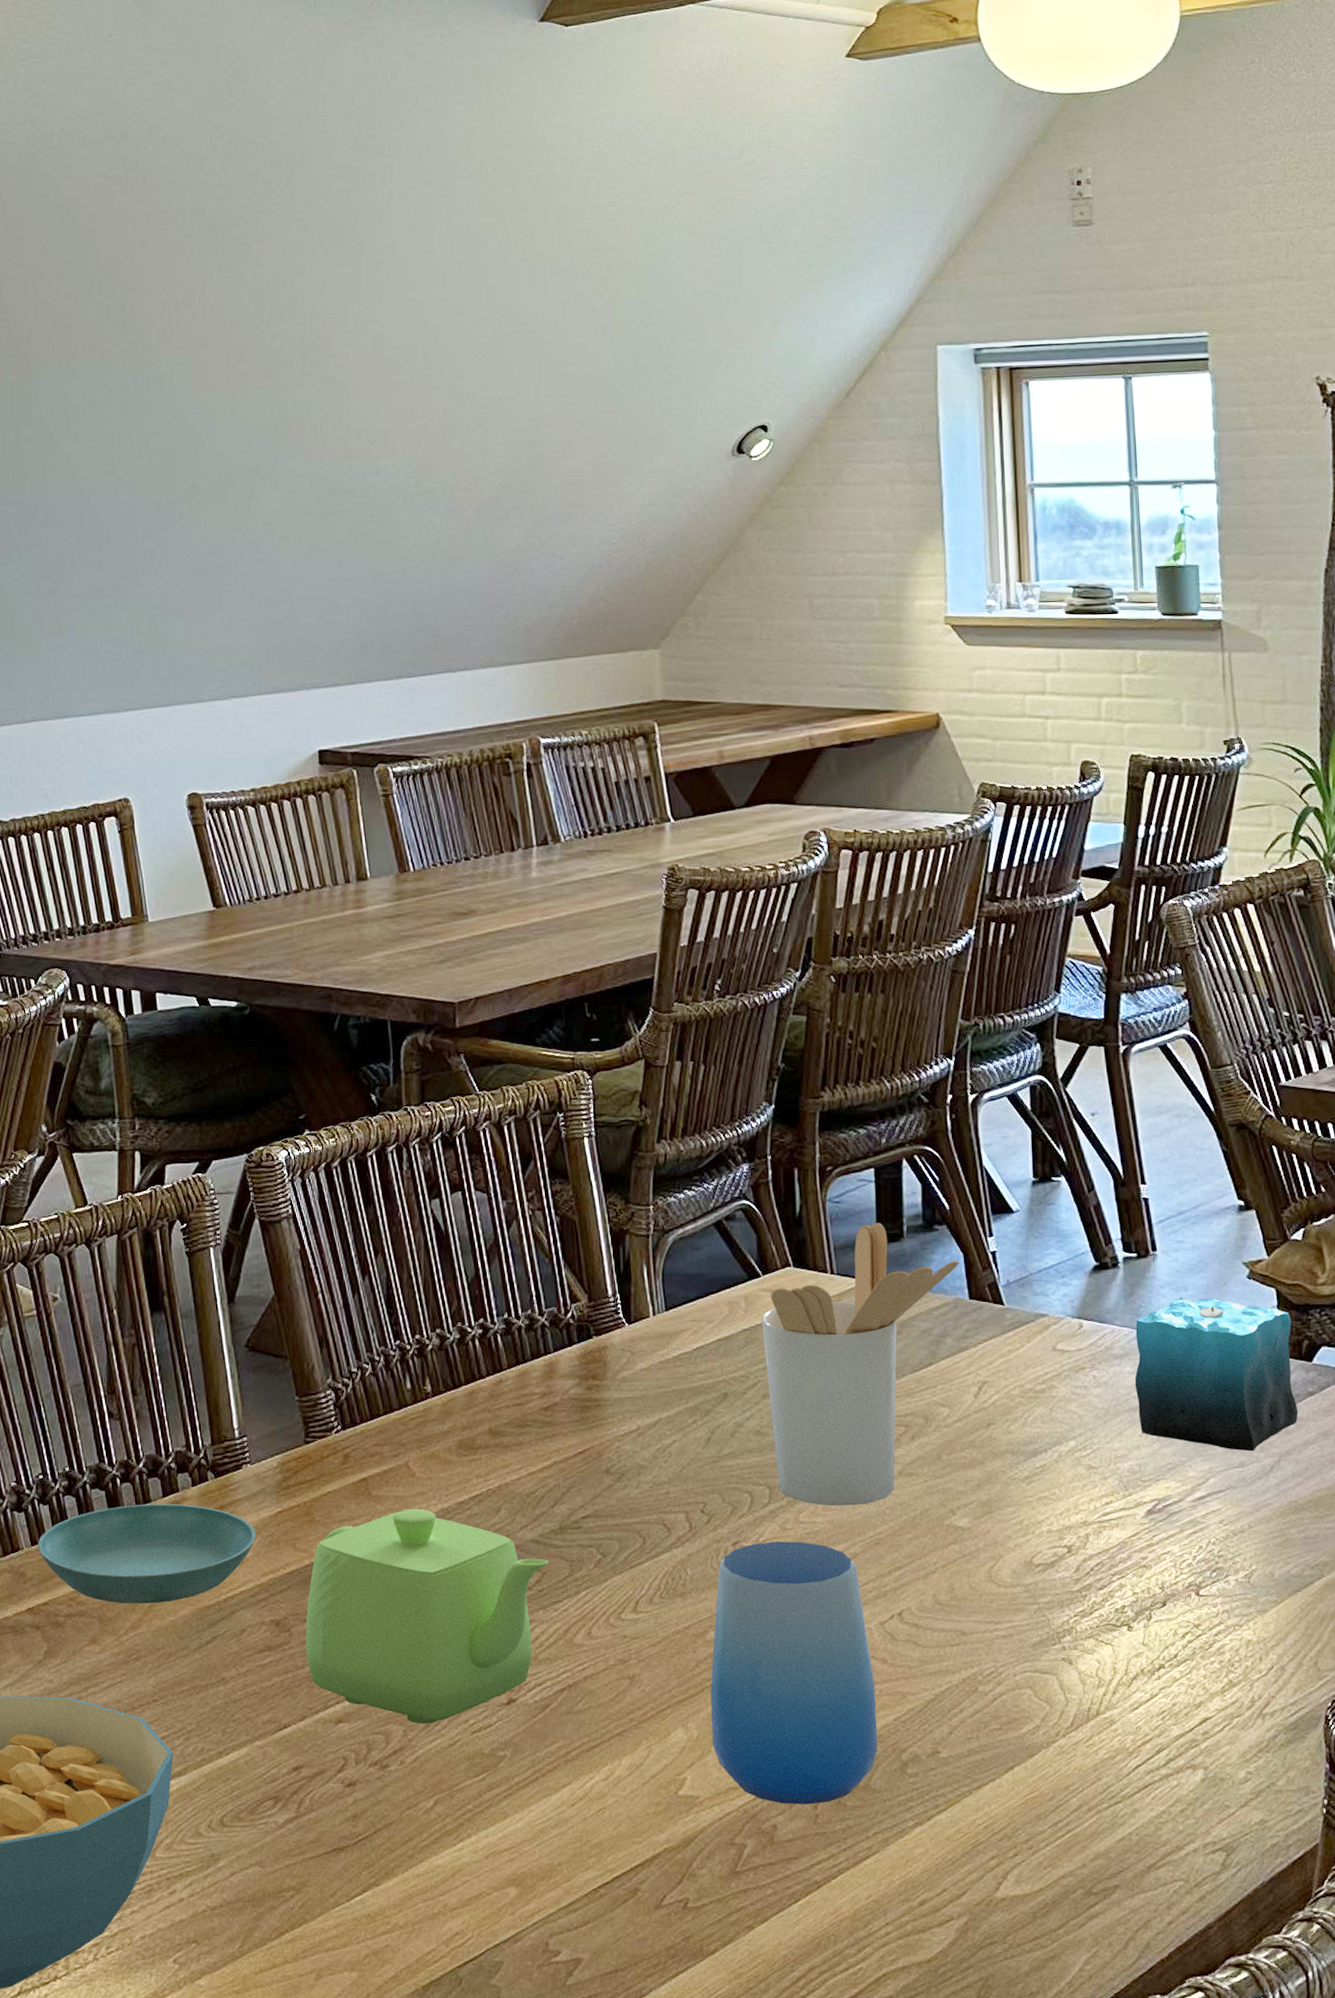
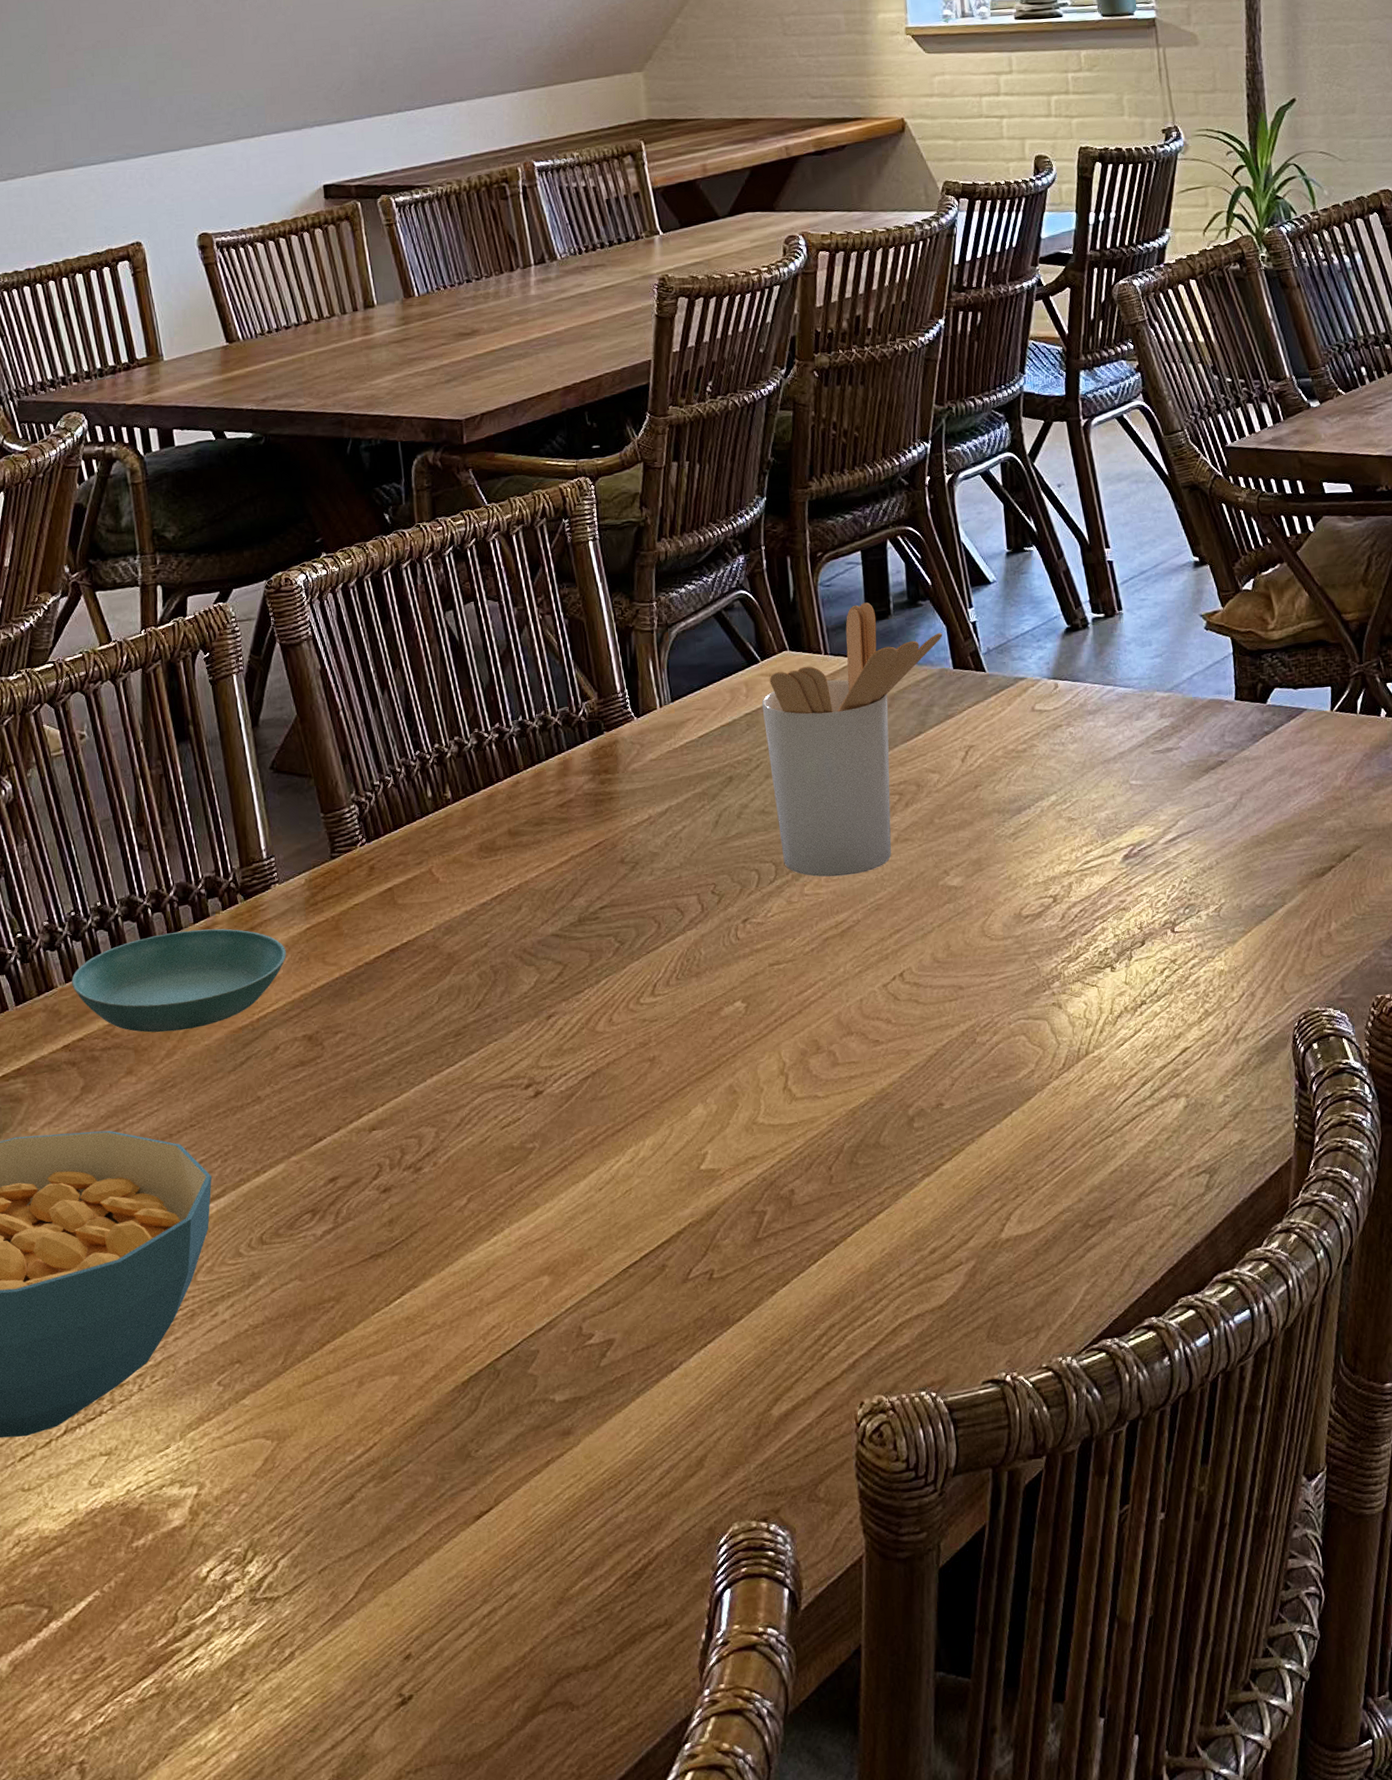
teapot: present [305,1508,549,1725] -> none [337,913,570,1125]
cup: present [710,1541,878,1805] -> none [726,913,886,1169]
candle: present [1134,1264,1299,1451] -> none [1106,621,1256,792]

